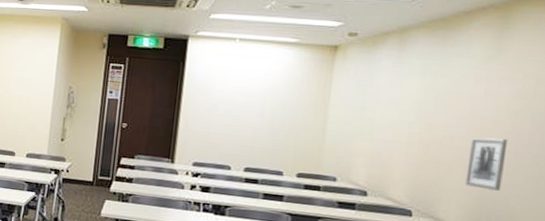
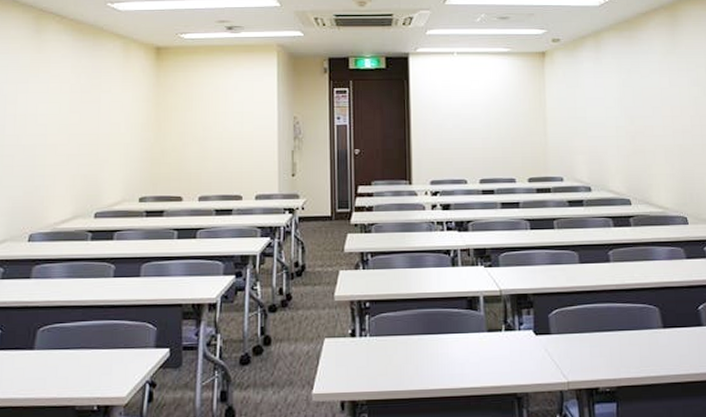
wall art: present [465,137,508,191] -> none [666,124,696,171]

